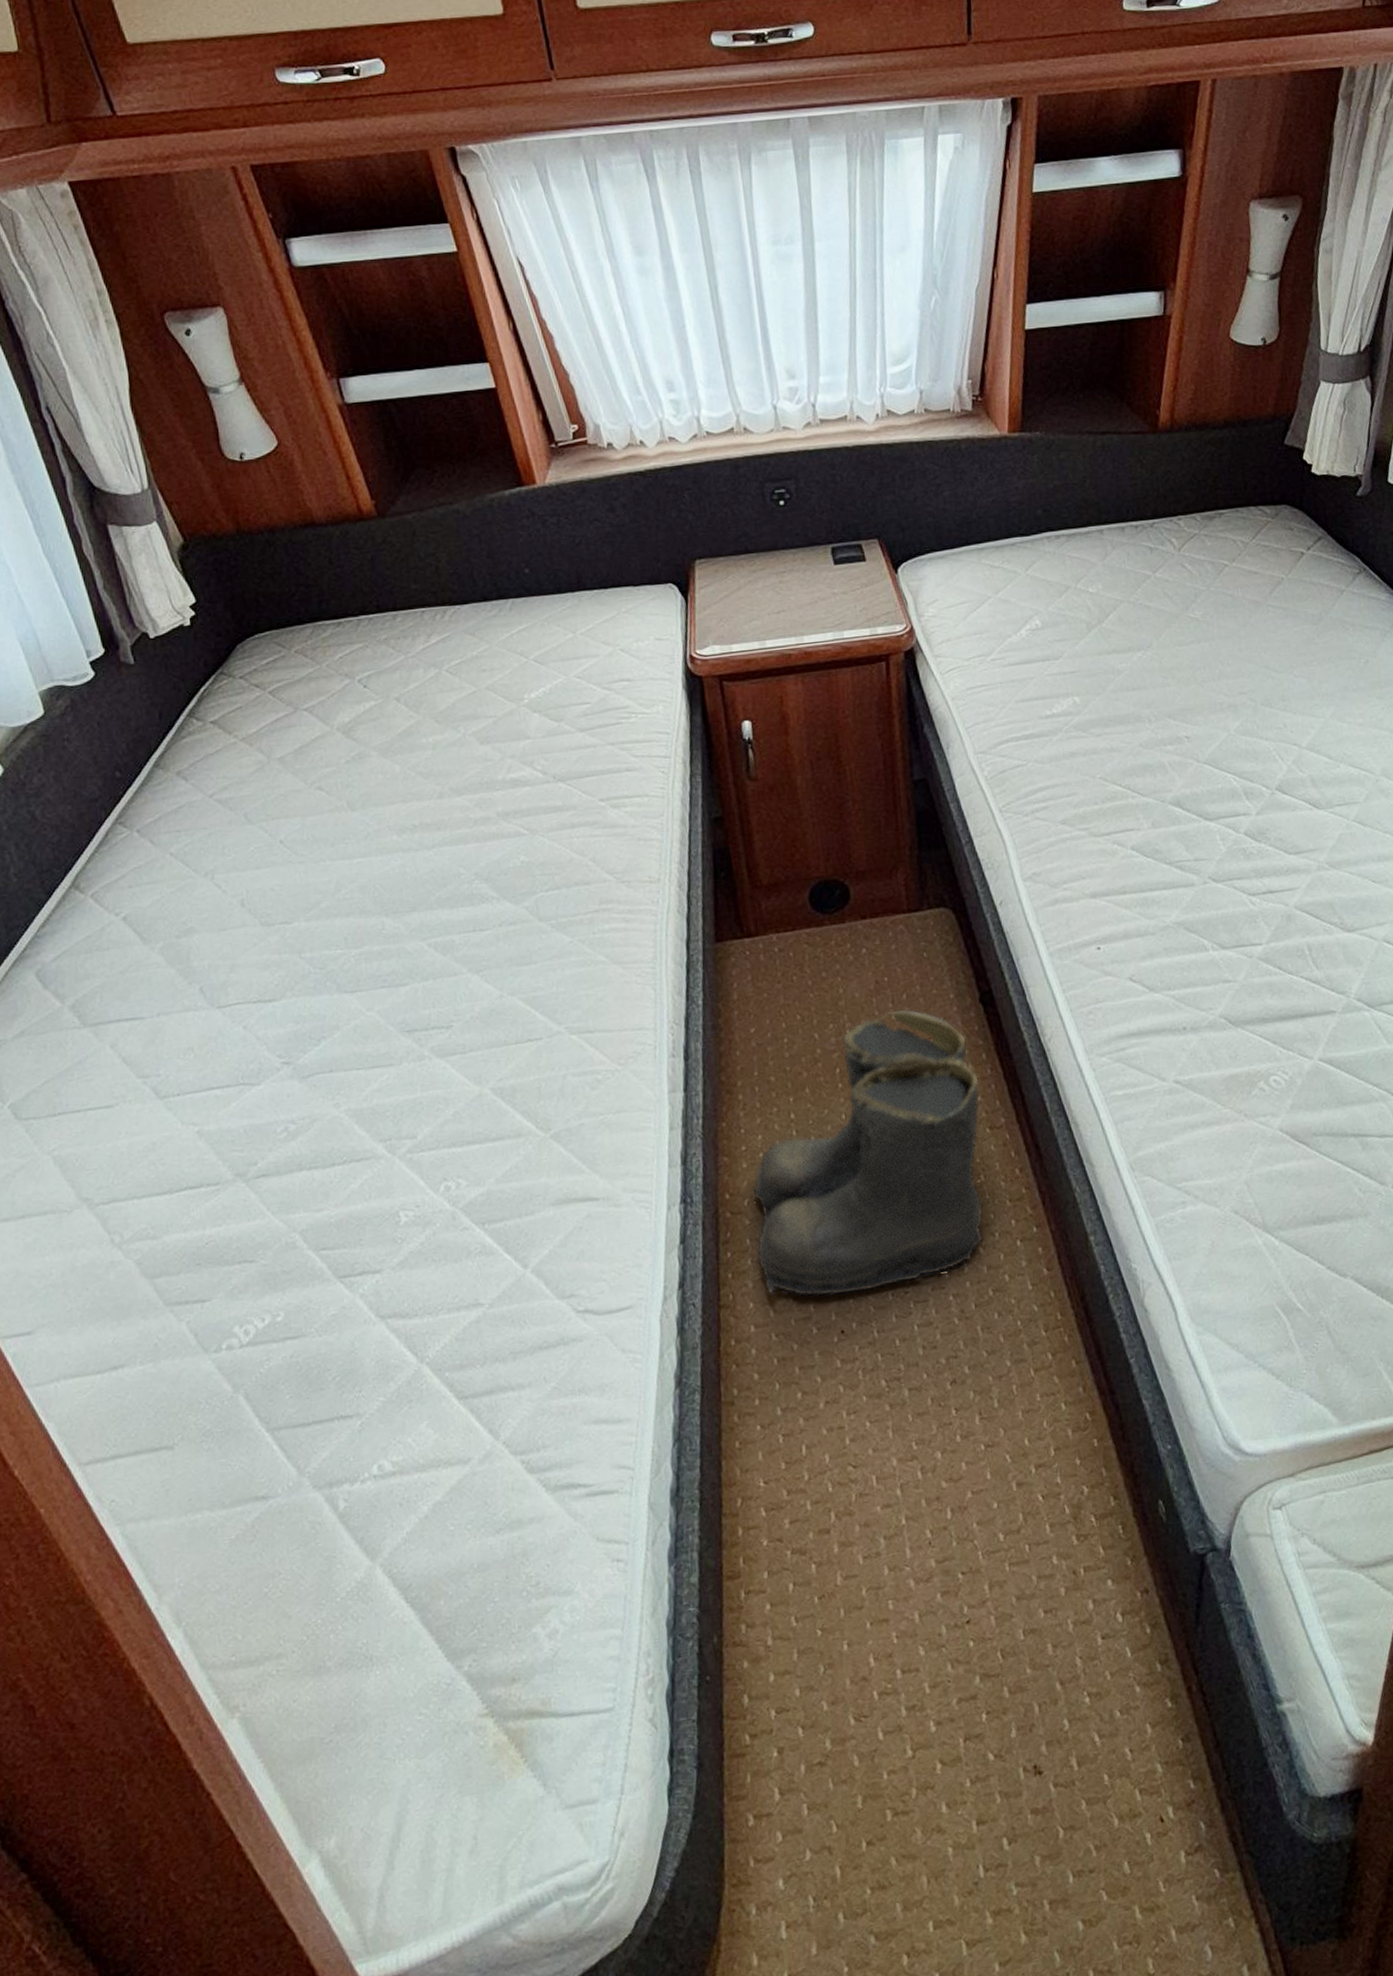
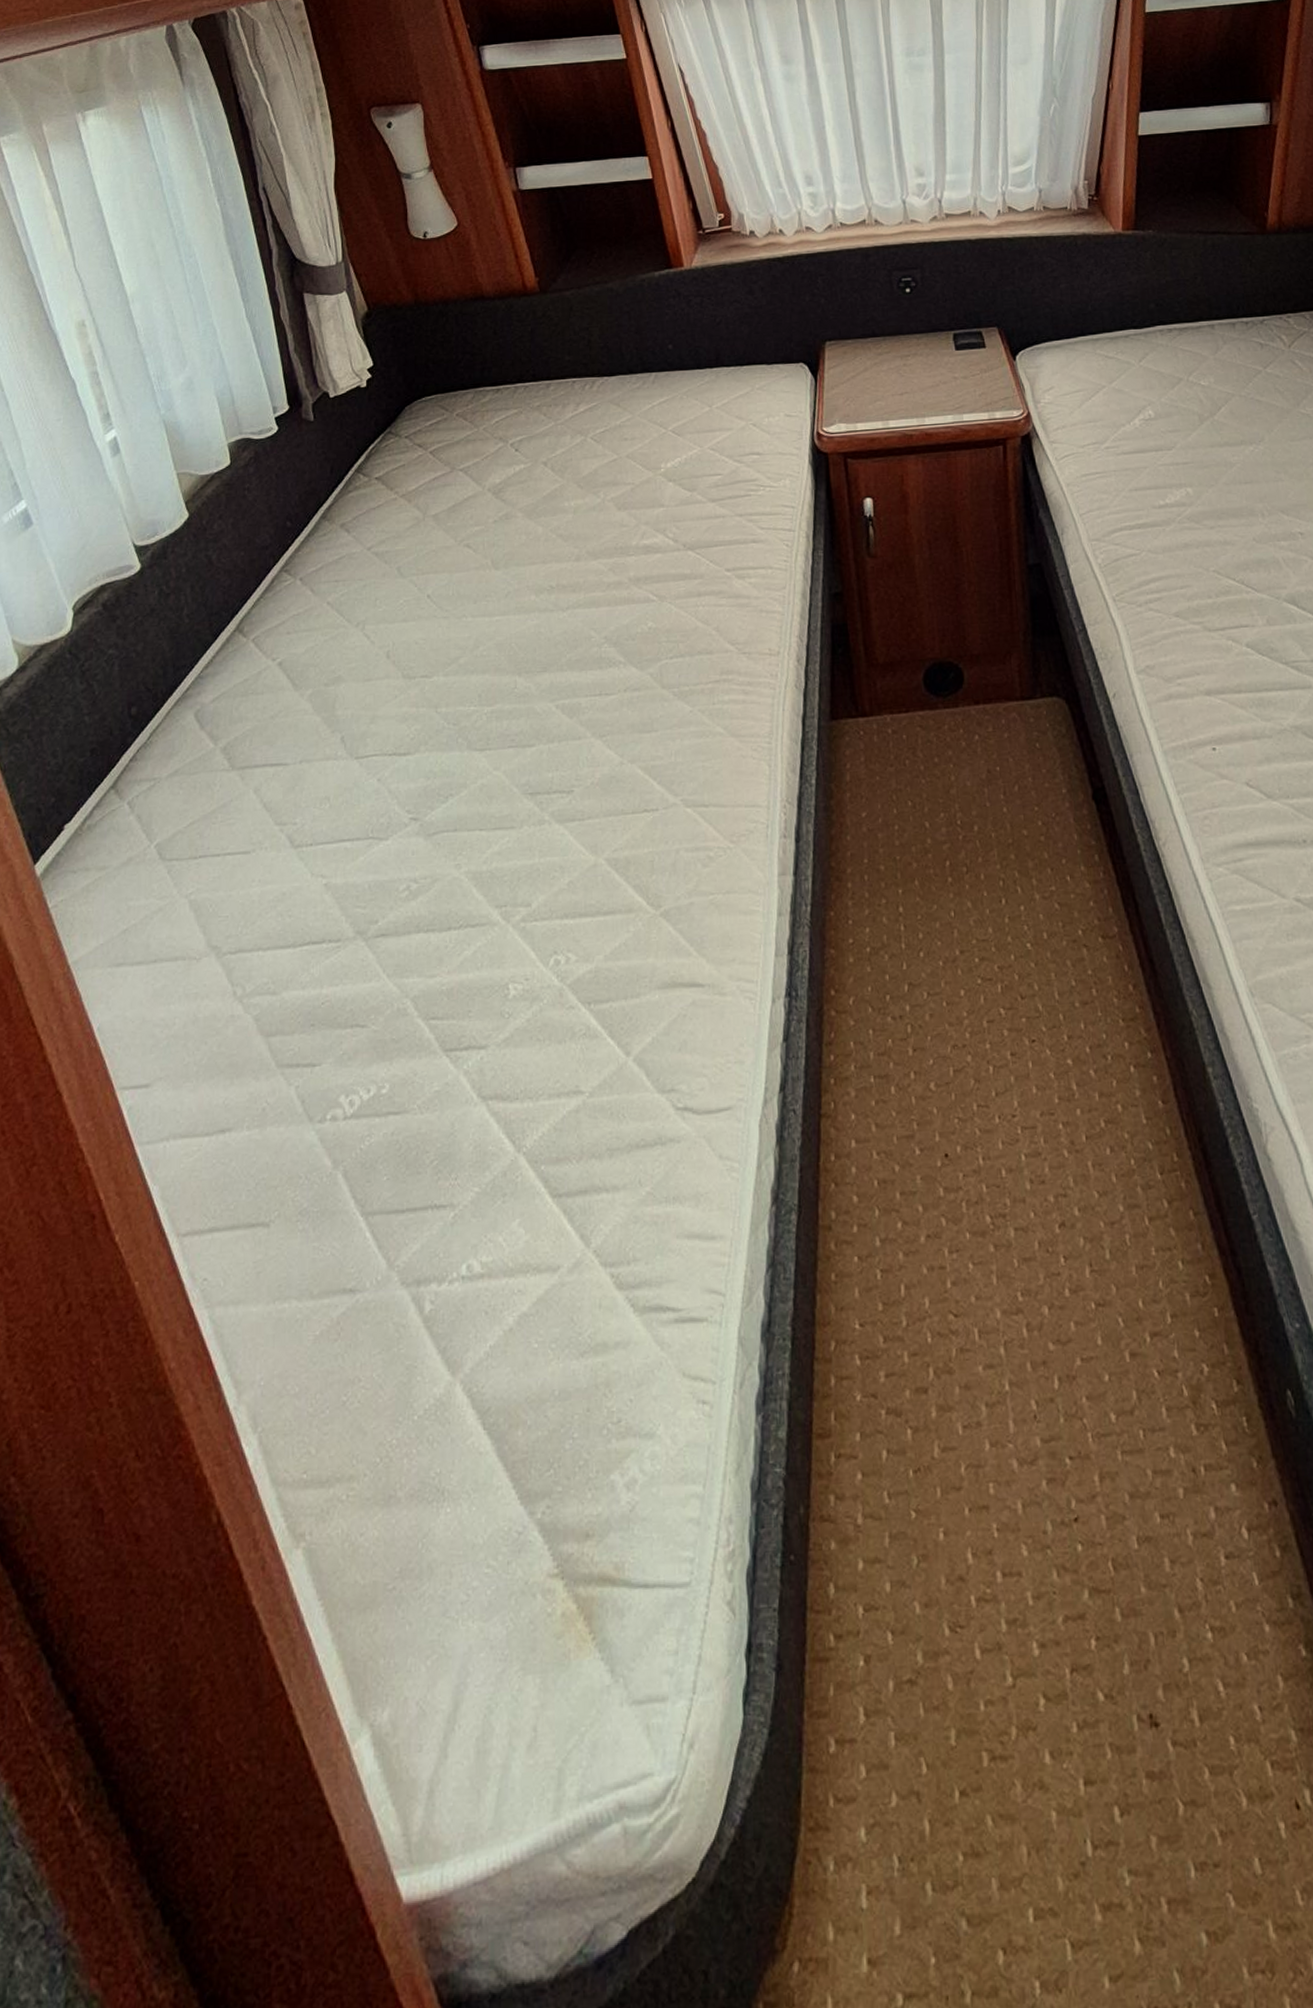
boots: present [750,1009,984,1296] -> none [855,801,1095,1112]

